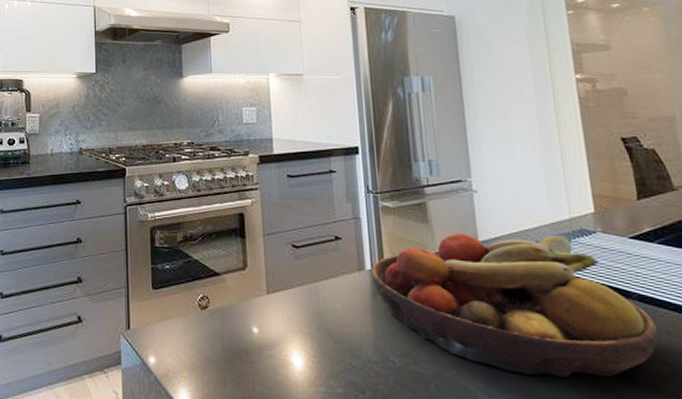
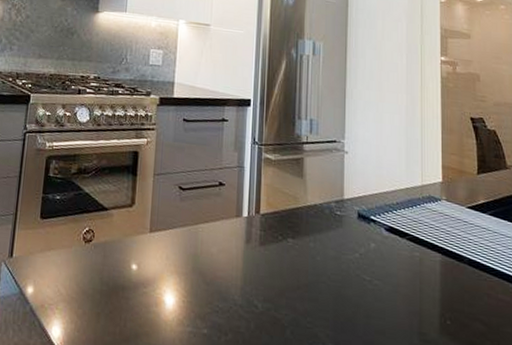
fruit bowl: present [370,233,659,378] -> none [246,189,480,333]

